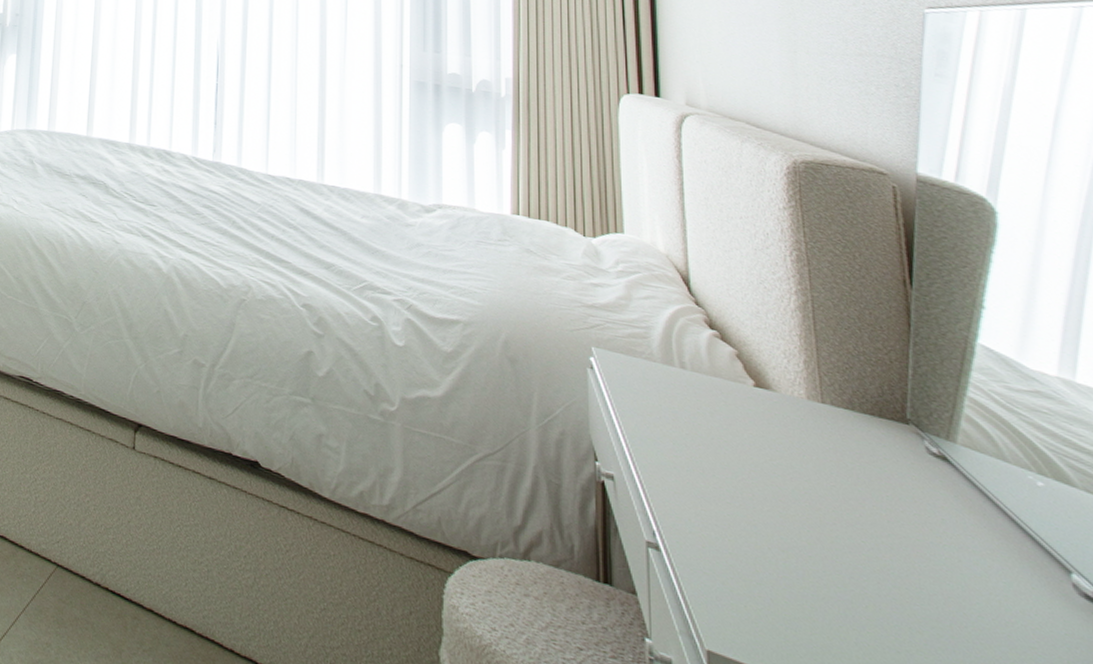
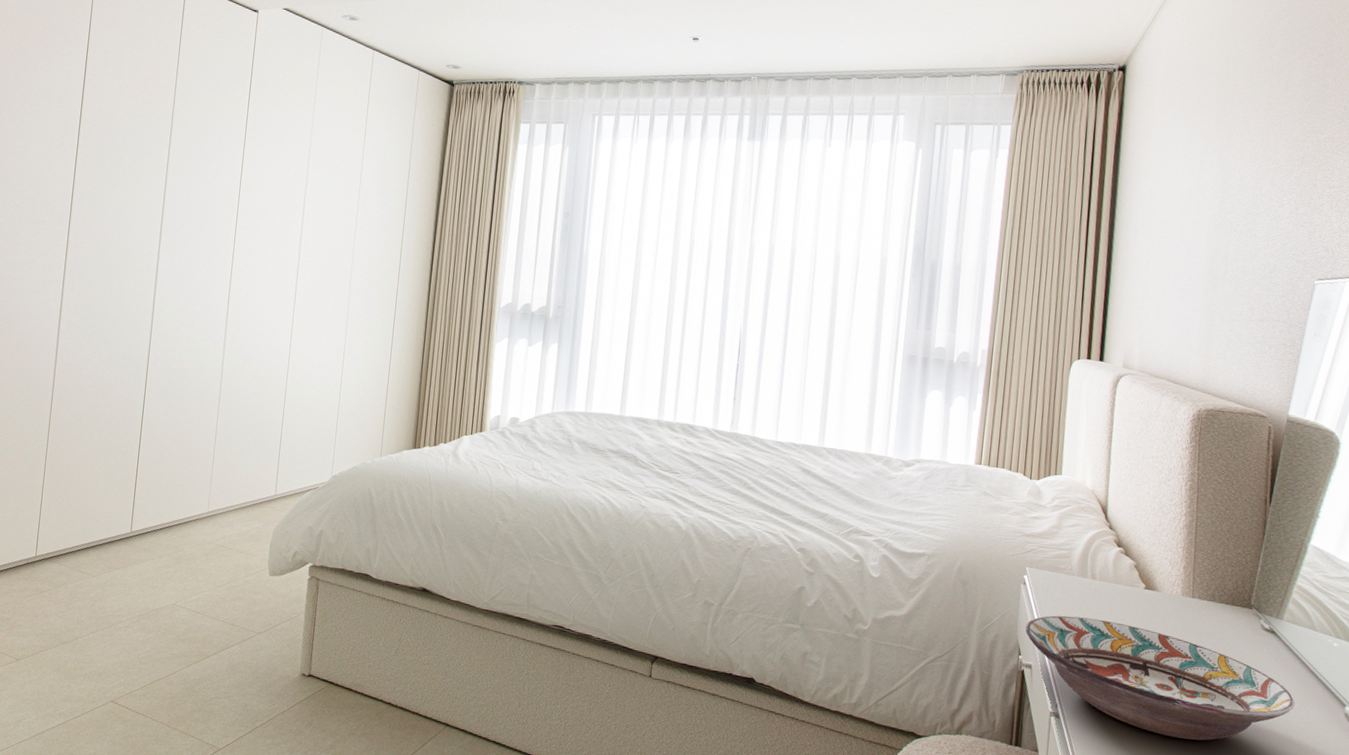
decorative bowl: none [598,411,994,603] -> present [1024,615,1295,741]

